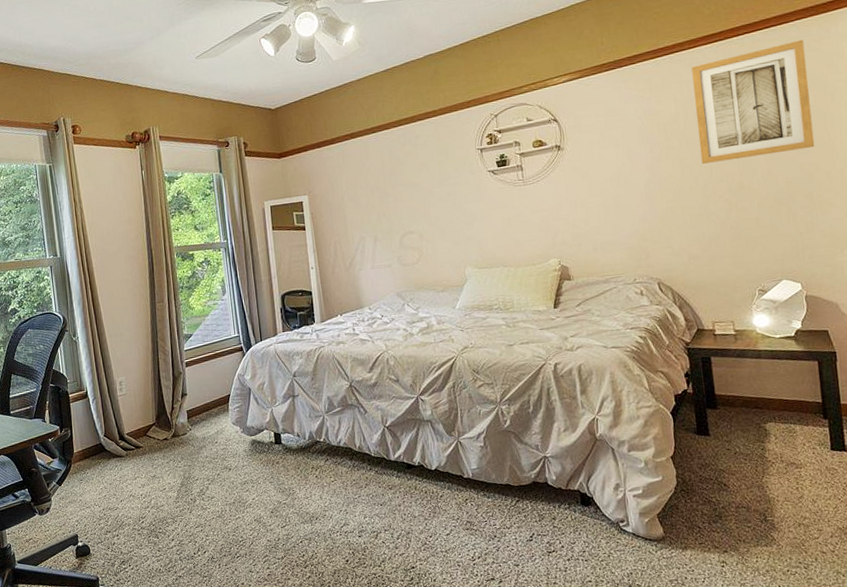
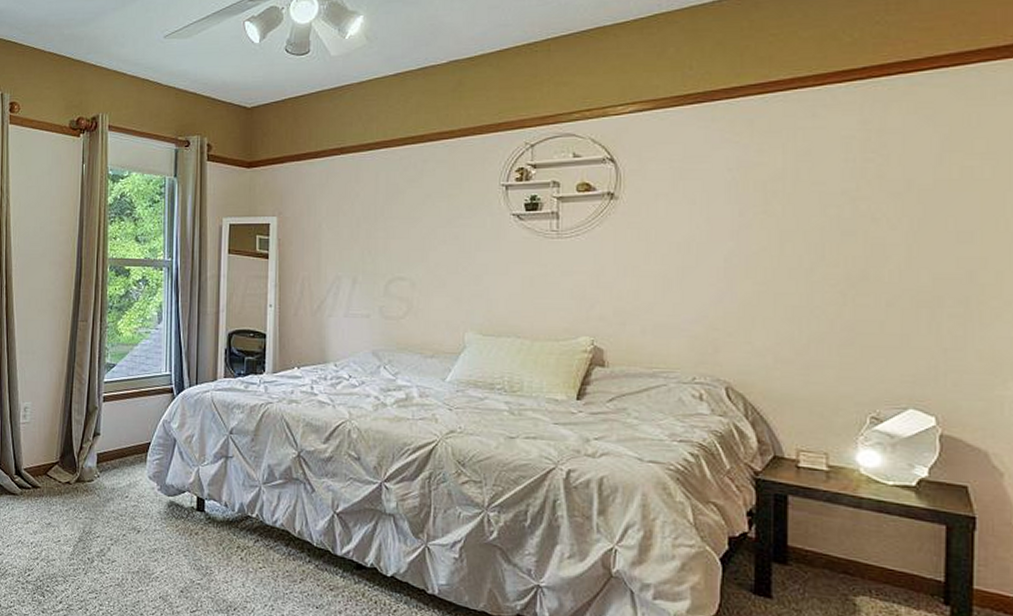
wall art: present [691,39,815,165] -> none [811,89,987,241]

